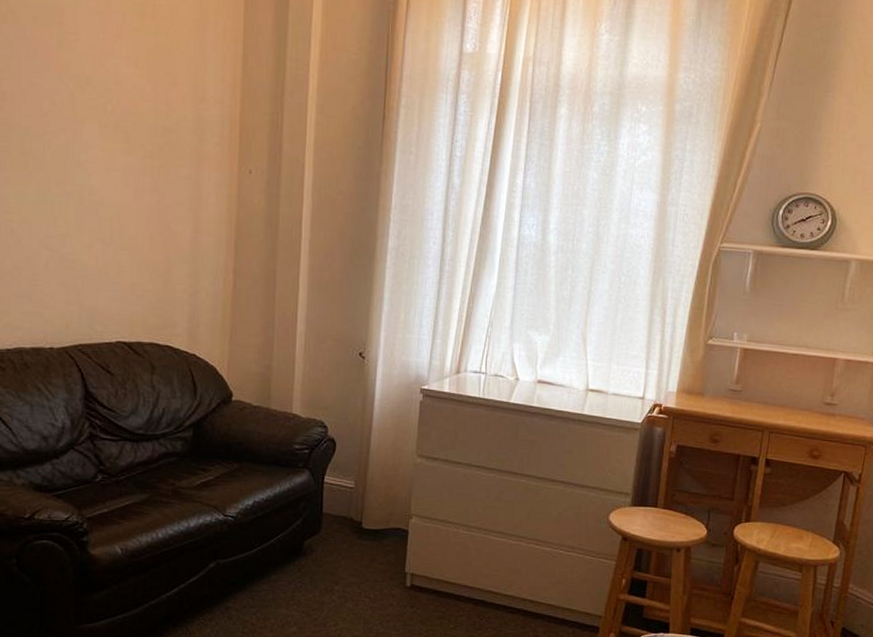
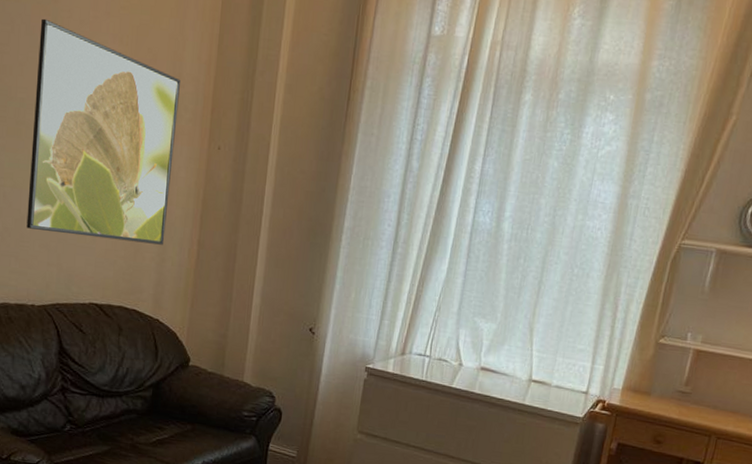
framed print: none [39,42,204,276] -> present [26,18,180,245]

